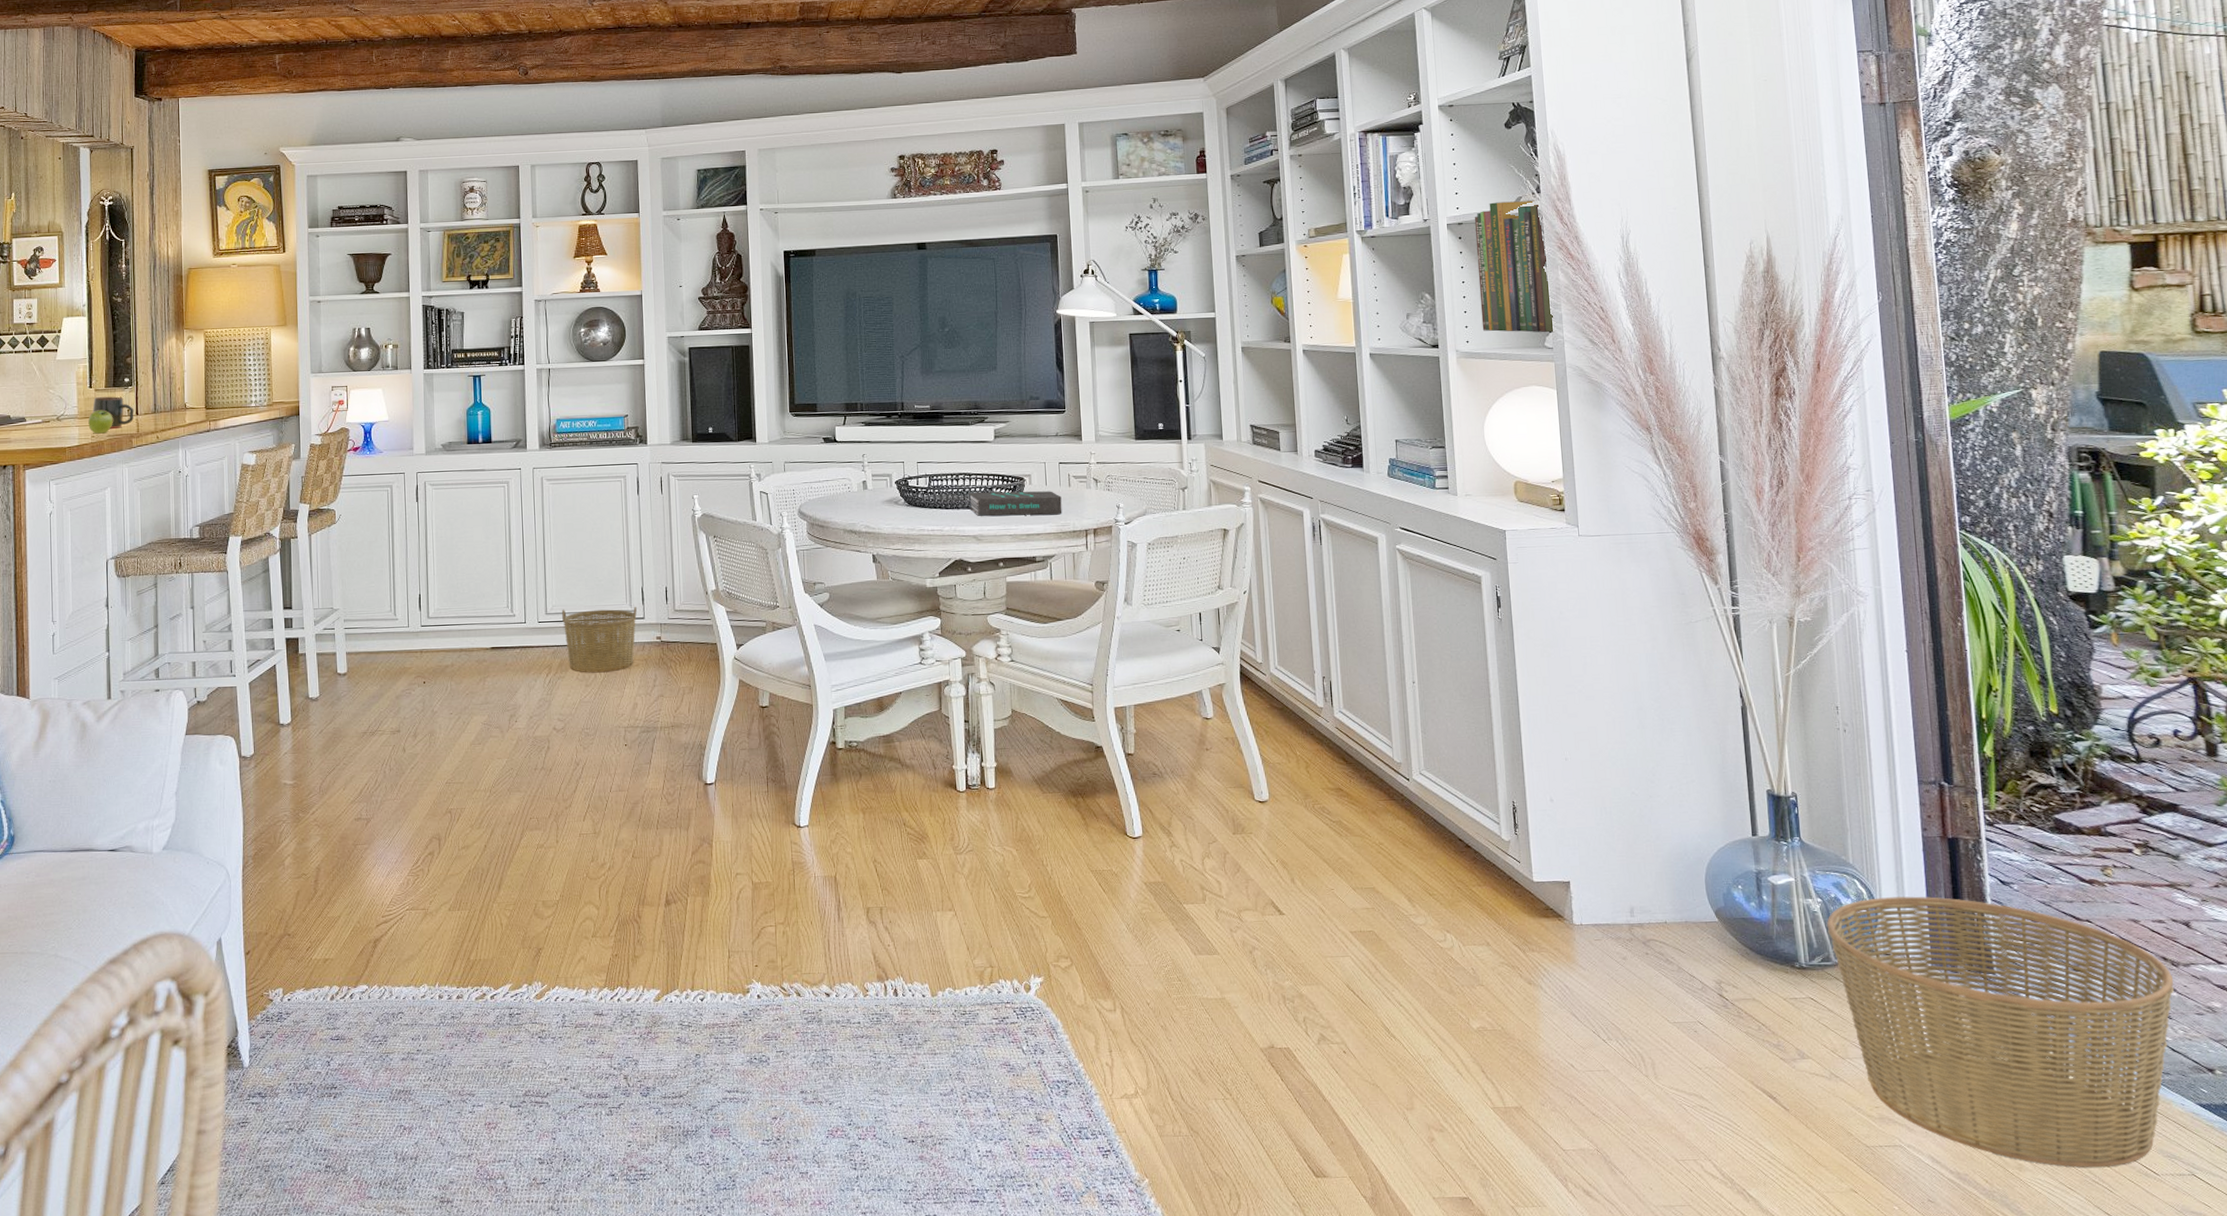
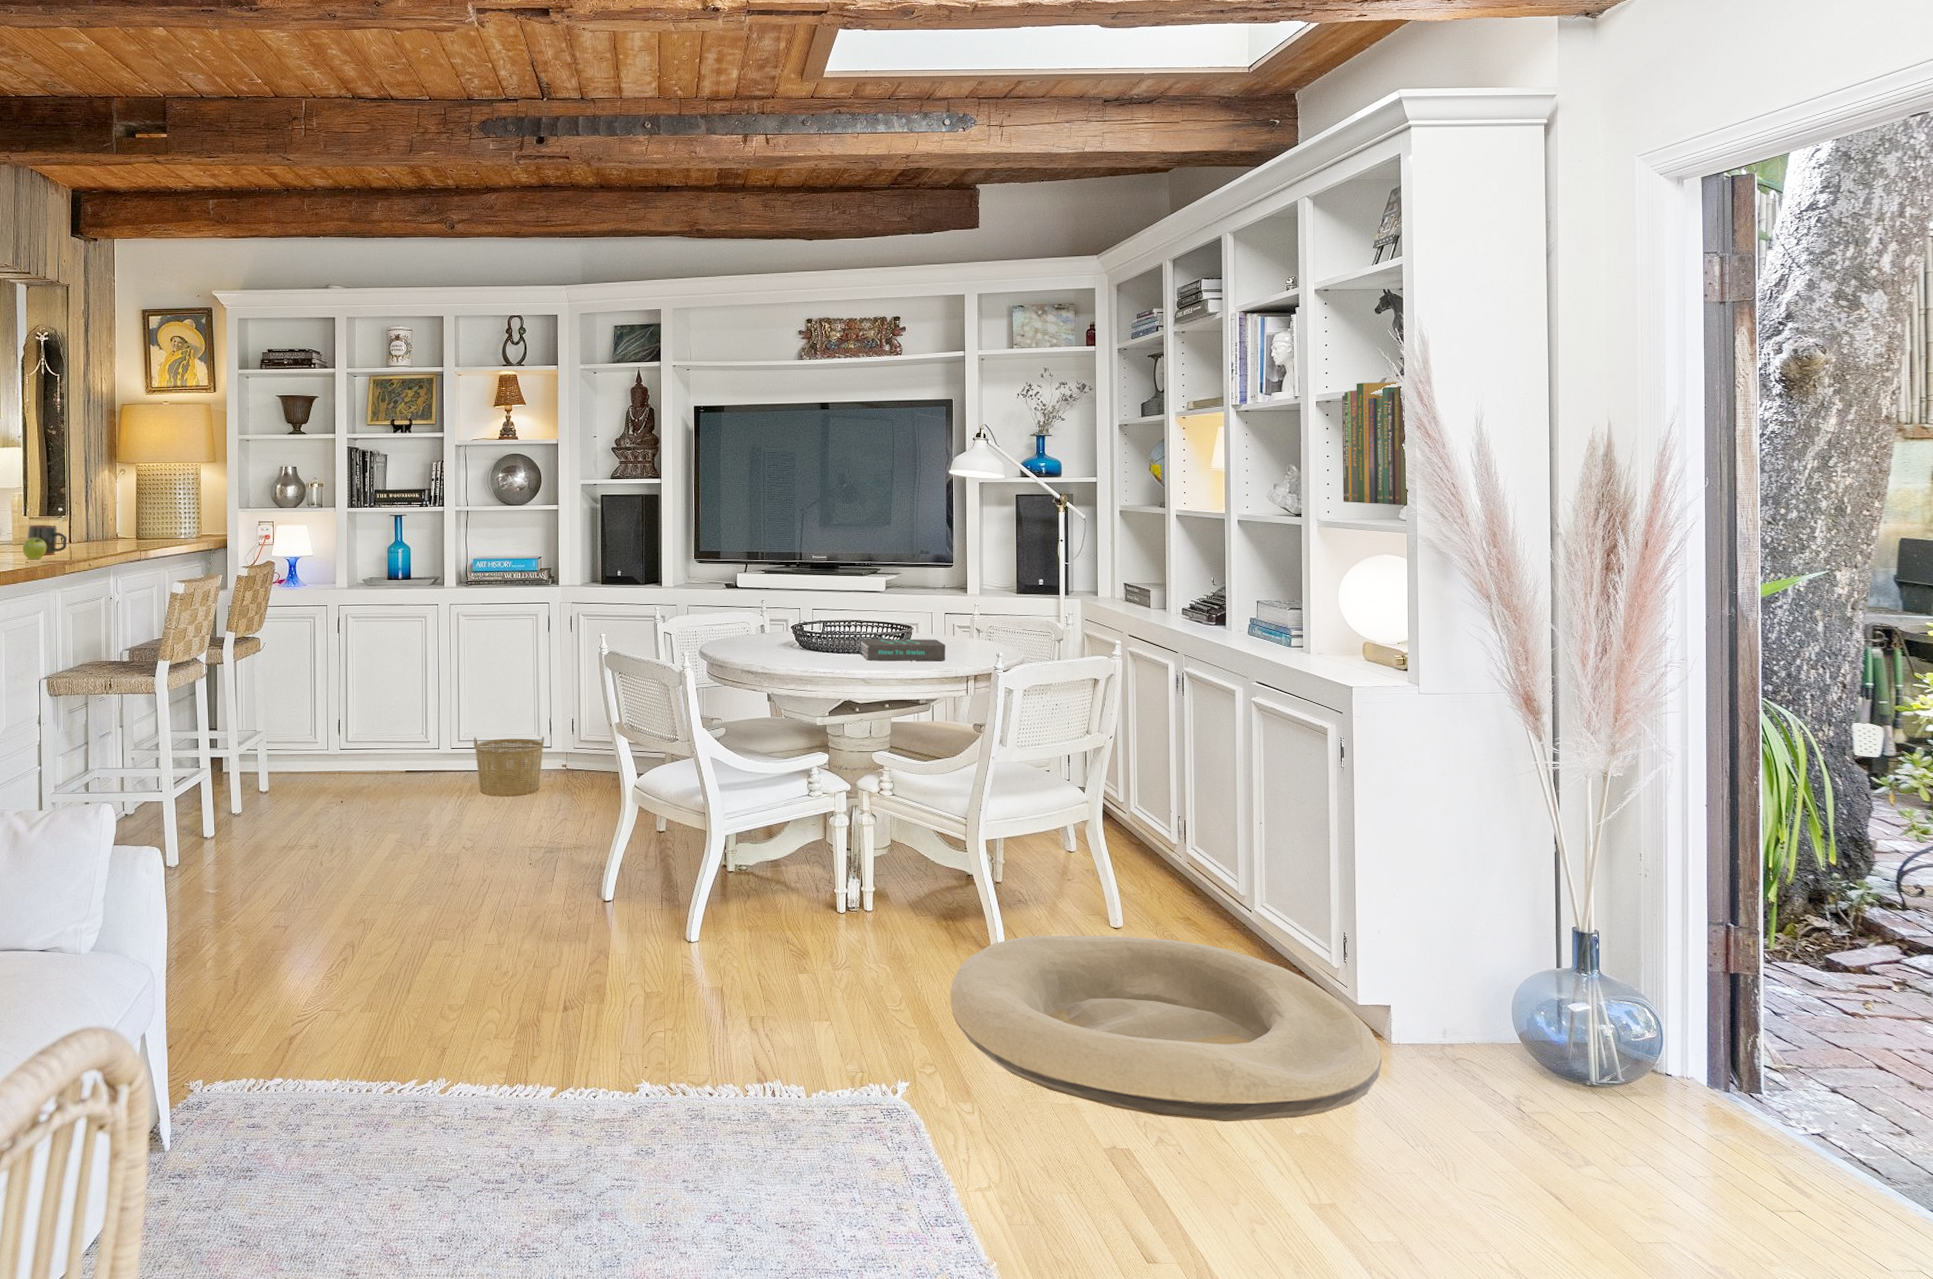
dog bed: none [1083,809,1564,1017] -> present [950,935,1382,1122]
basket: present [1827,896,2175,1168] -> none [1617,1024,1918,1264]

